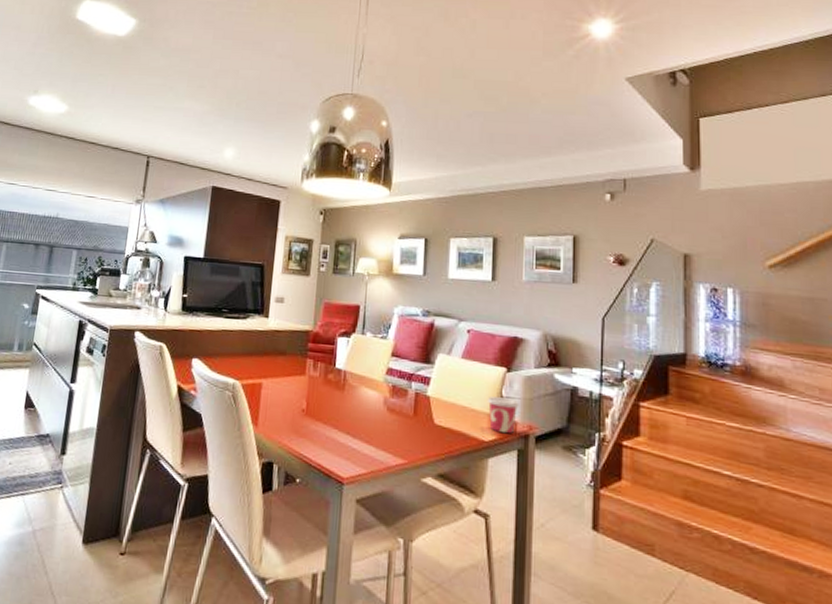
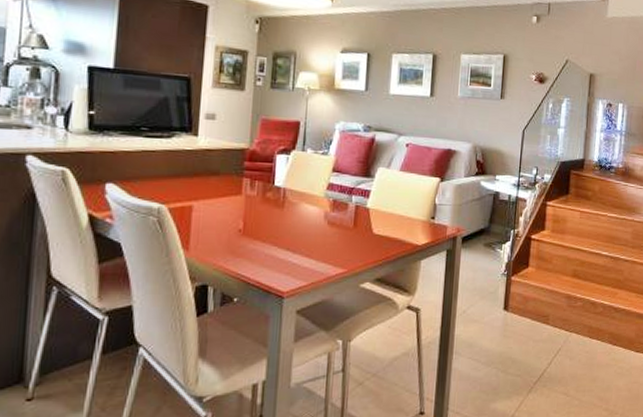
cup: present [487,396,519,434] -> none [422,205,450,237]

